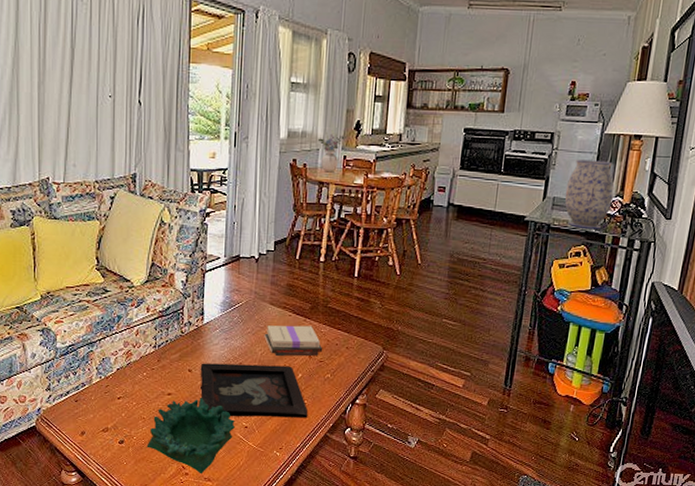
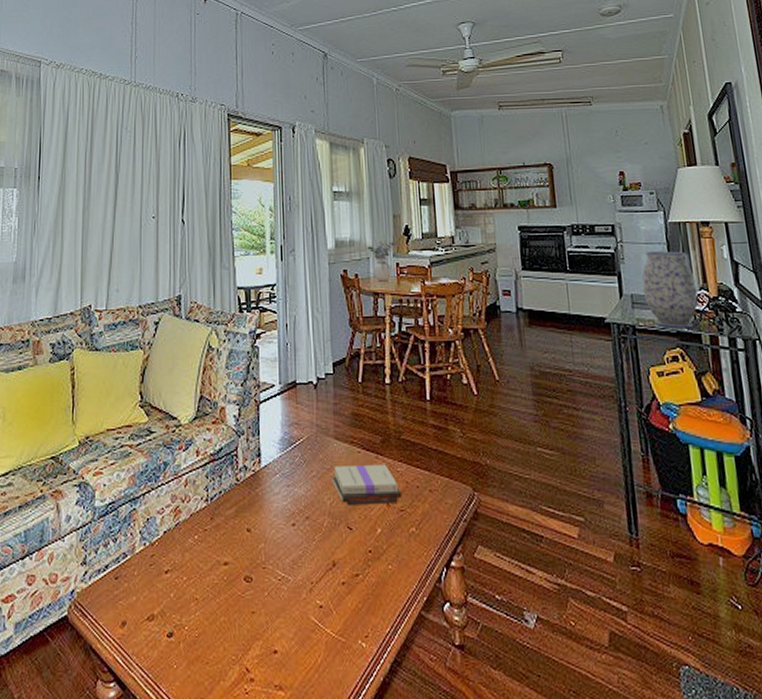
decorative bowl: present [146,398,235,474] -> none [201,567,307,680]
decorative tray: present [200,363,308,418] -> none [260,518,395,593]

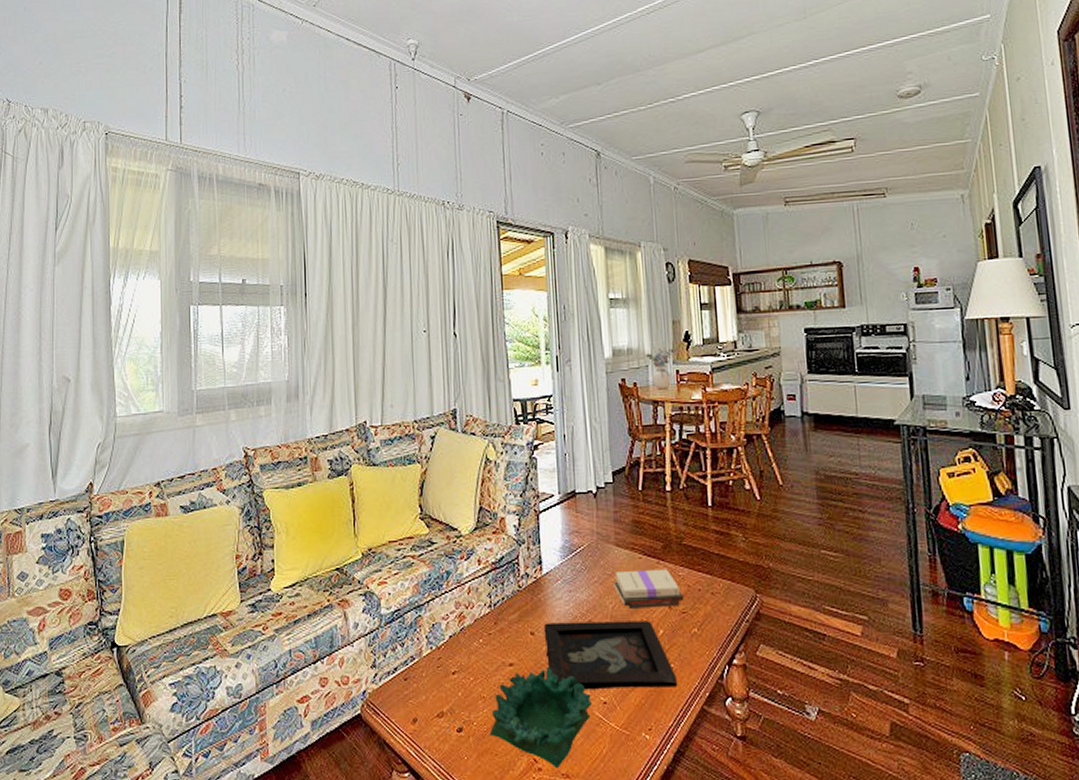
decorative bowl: none [201,567,307,680] -> present [489,667,592,769]
decorative tray: none [260,518,395,593] -> present [543,620,678,690]
vase: present [642,251,699,329] -> none [934,349,994,430]

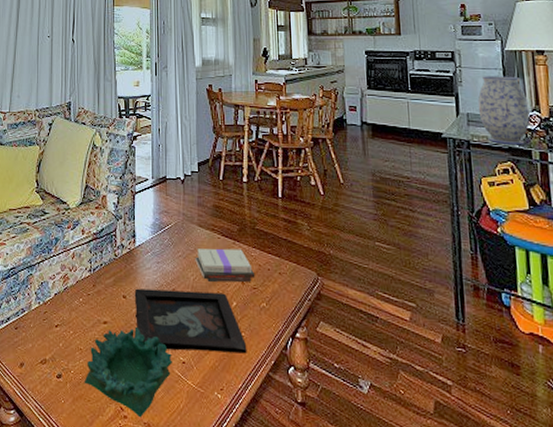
bouquet: present [646,344,678,390] -> none [230,57,257,96]
vase: none [934,349,994,430] -> present [478,76,530,146]

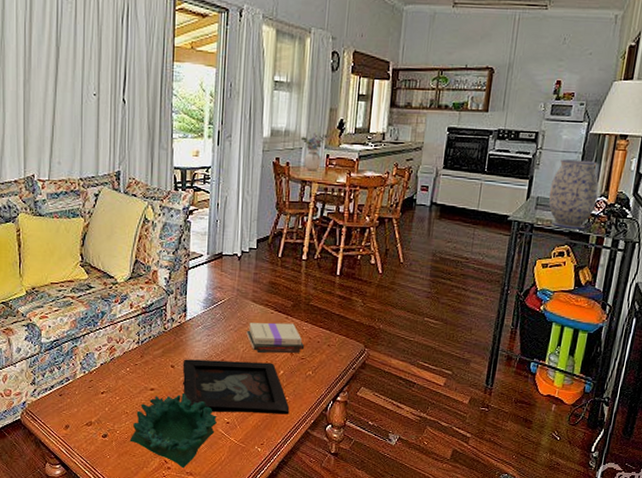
bouquet: none [230,57,257,96] -> present [301,129,331,171]

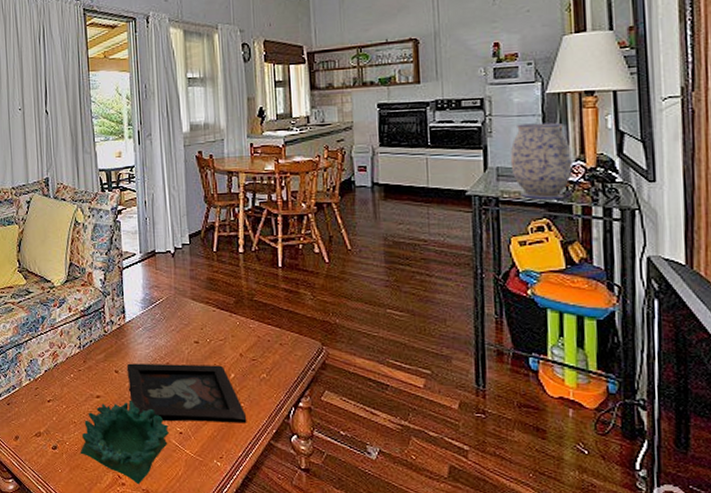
books: present [246,322,305,354] -> none [189,321,254,355]
bouquet: present [301,129,331,171] -> none [222,119,252,162]

